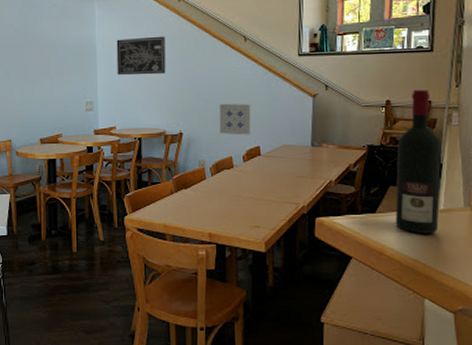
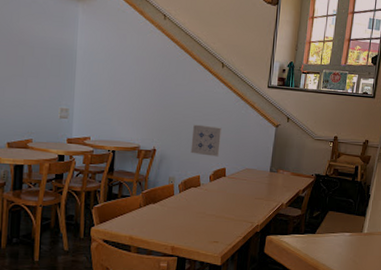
wall art: present [116,36,166,76] -> none [96,48,148,90]
wine bottle: present [395,89,442,234] -> none [329,129,372,253]

